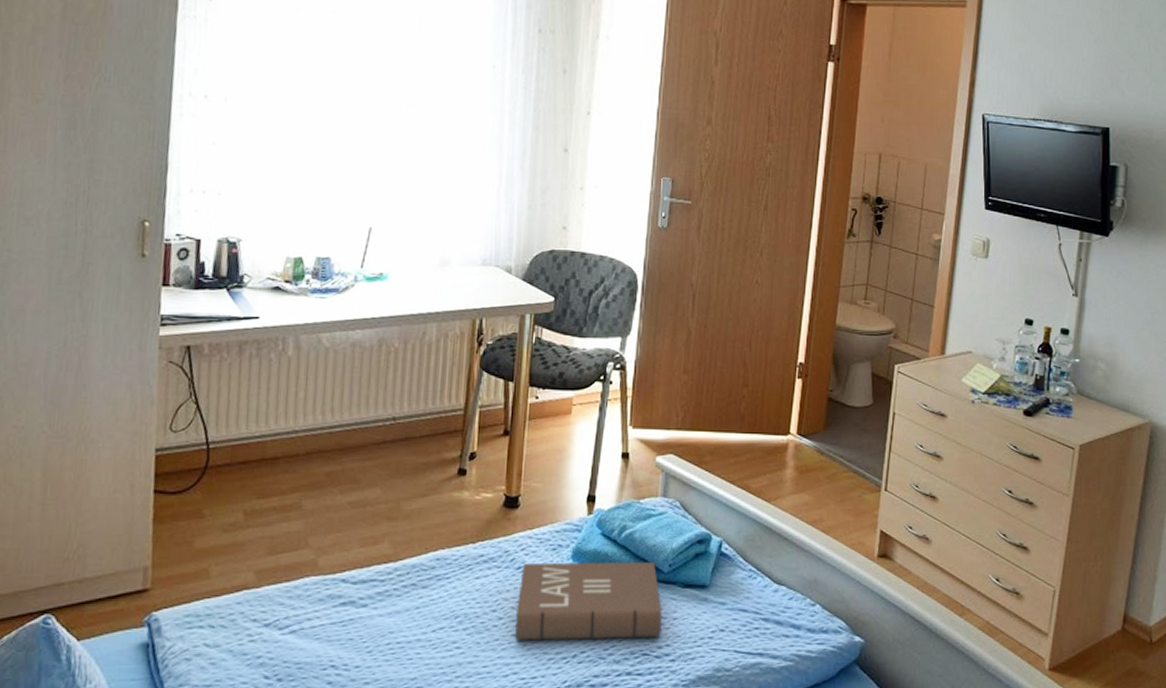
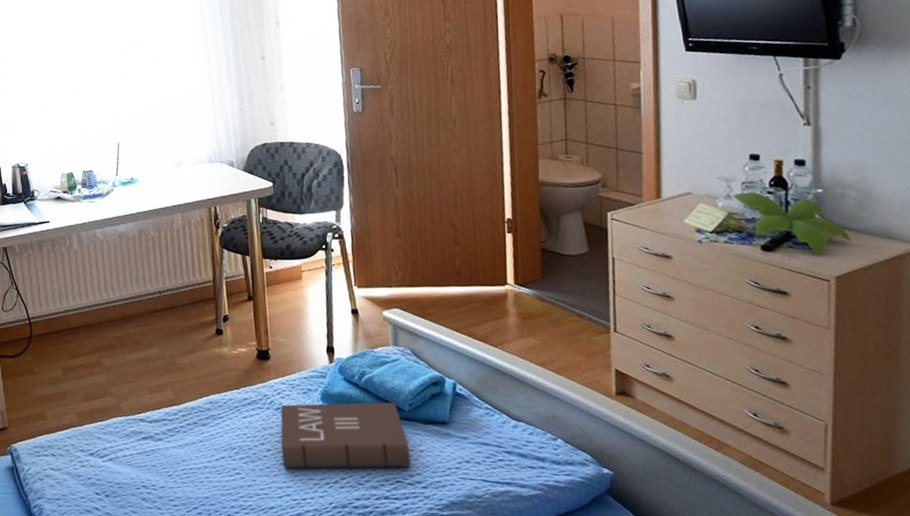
plant: none [1007,355,1096,423] -> present [733,191,852,255]

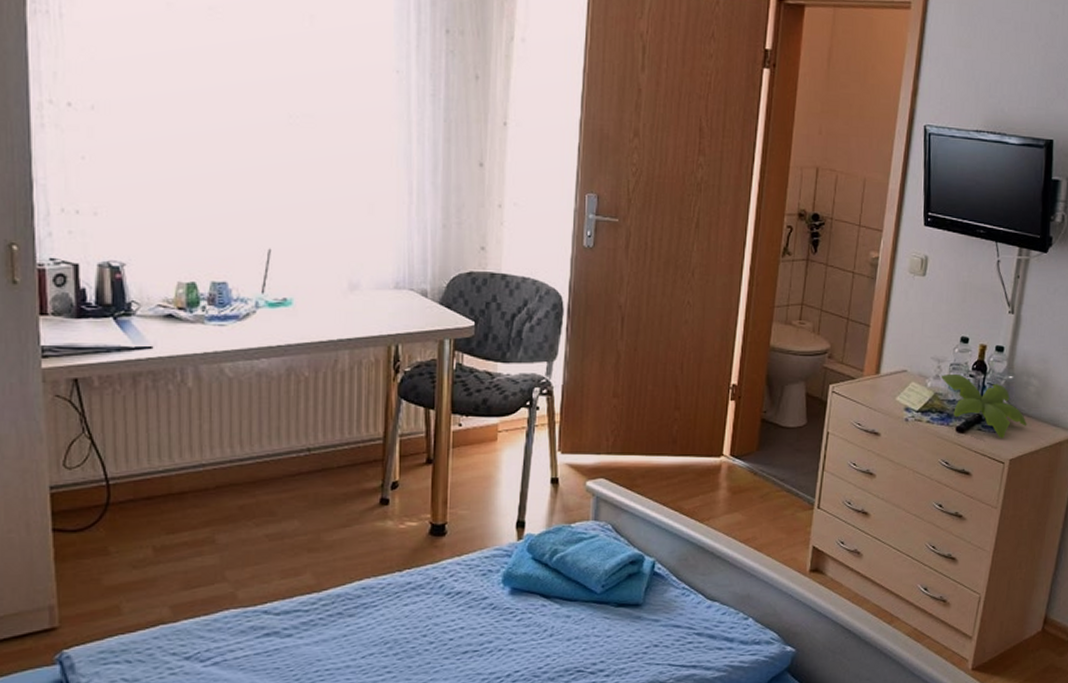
book: present [280,402,411,469] -> none [447,583,596,663]

